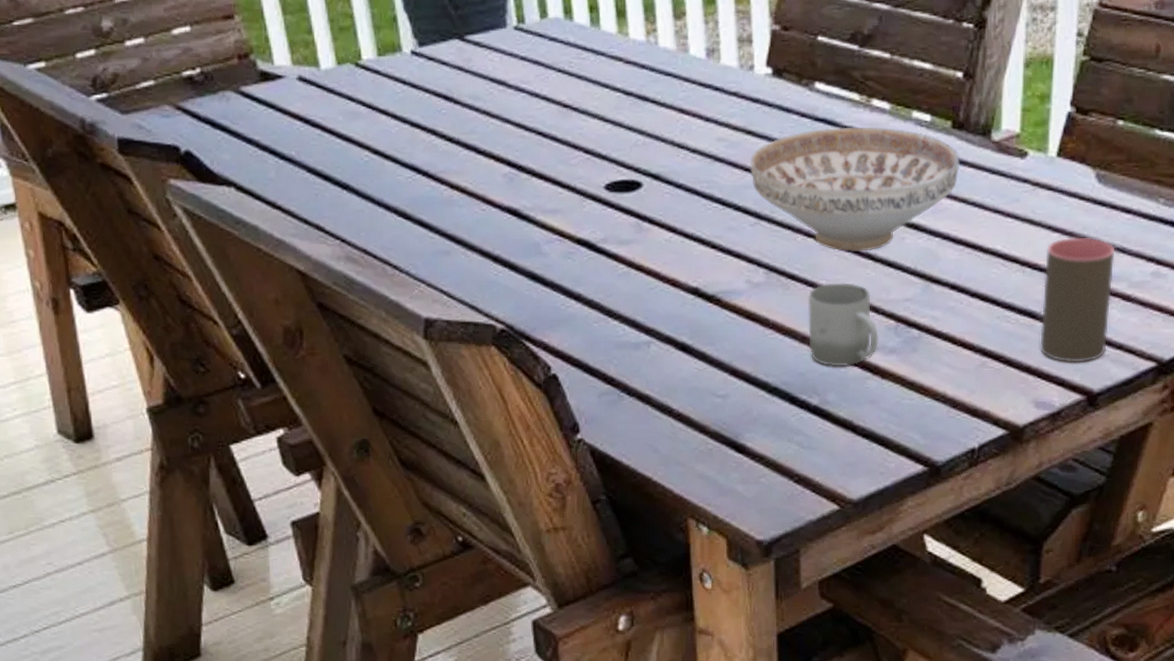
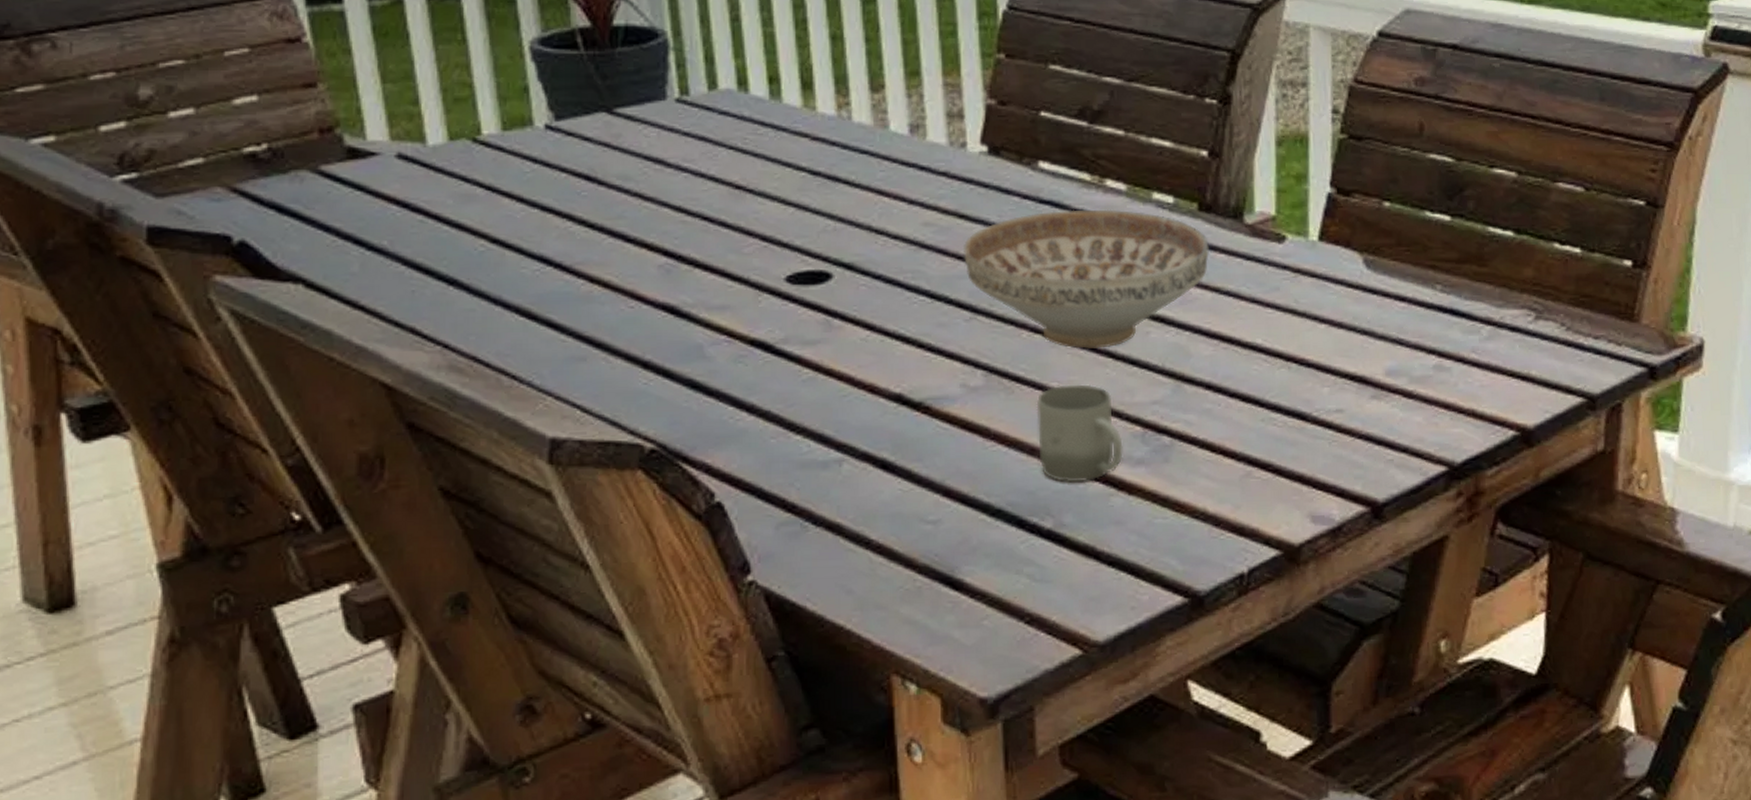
cup: present [1040,237,1115,363] -> none [1312,328,1392,470]

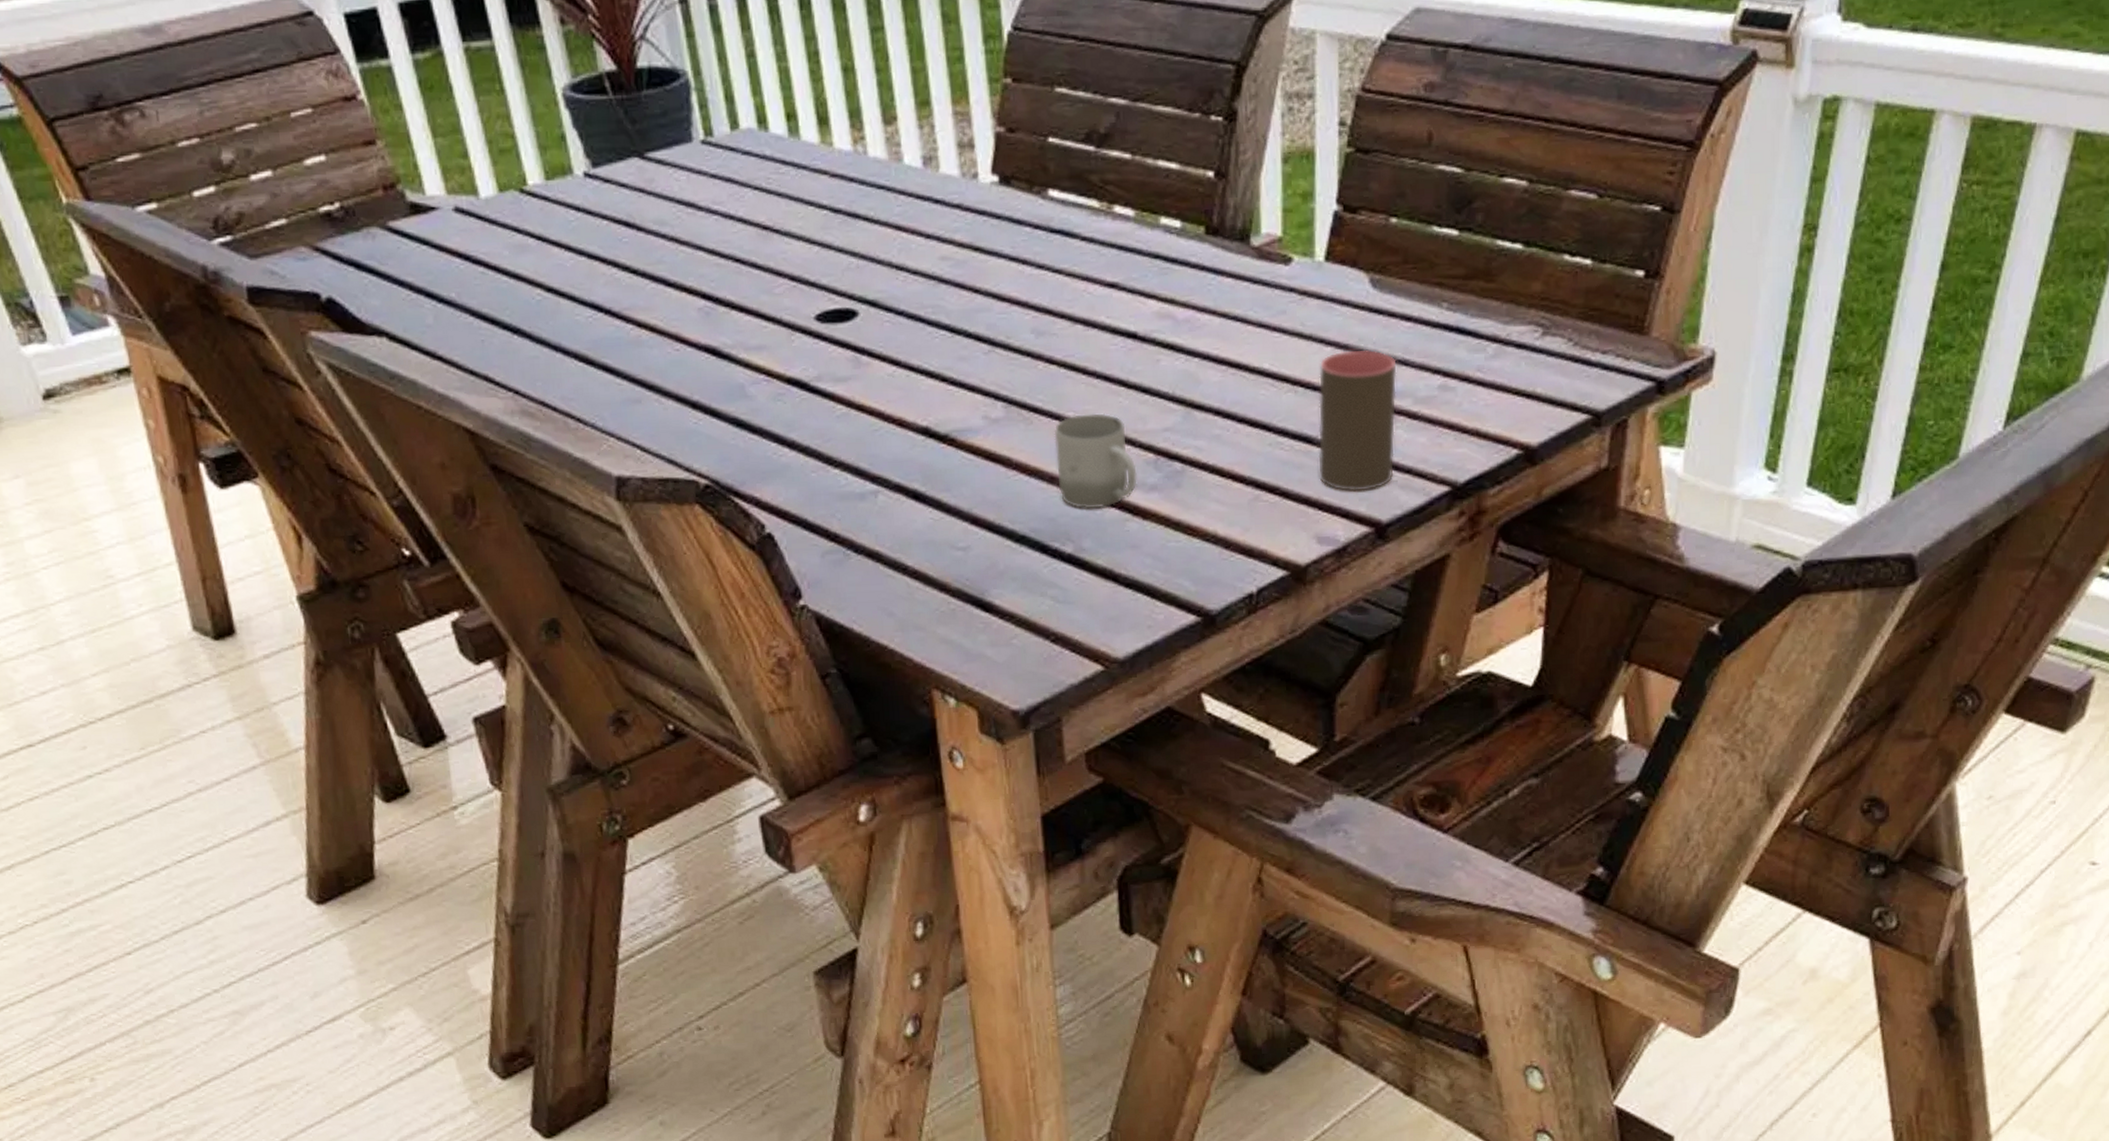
decorative bowl: present [963,209,1209,349] -> none [979,236,1217,379]
cup: none [1312,328,1392,470] -> present [1318,349,1397,492]

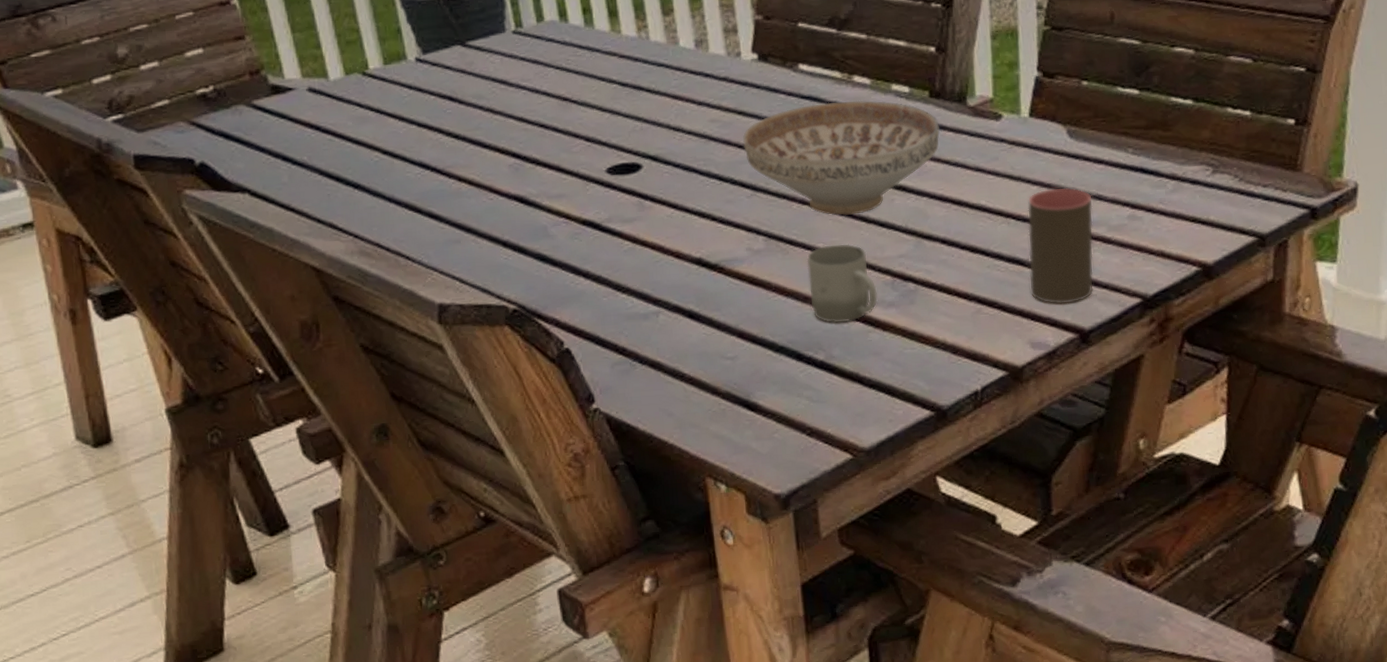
decorative bowl: none [979,236,1217,379] -> present [742,100,940,216]

